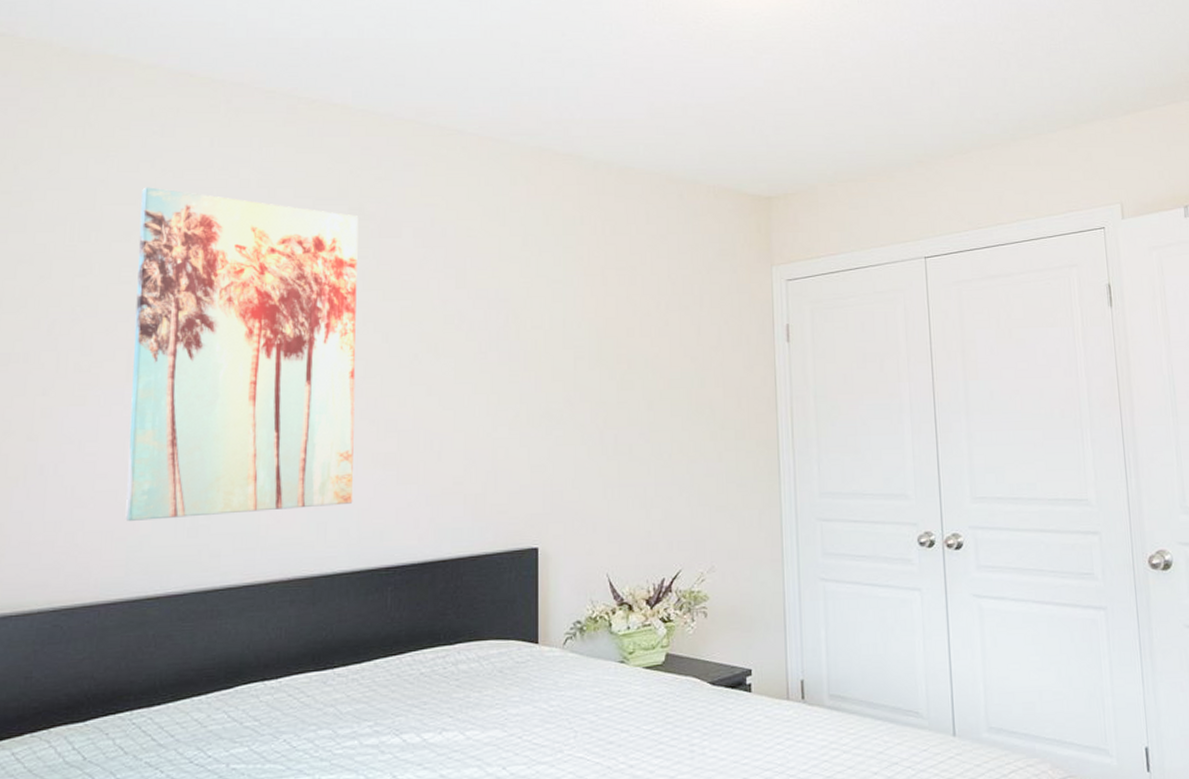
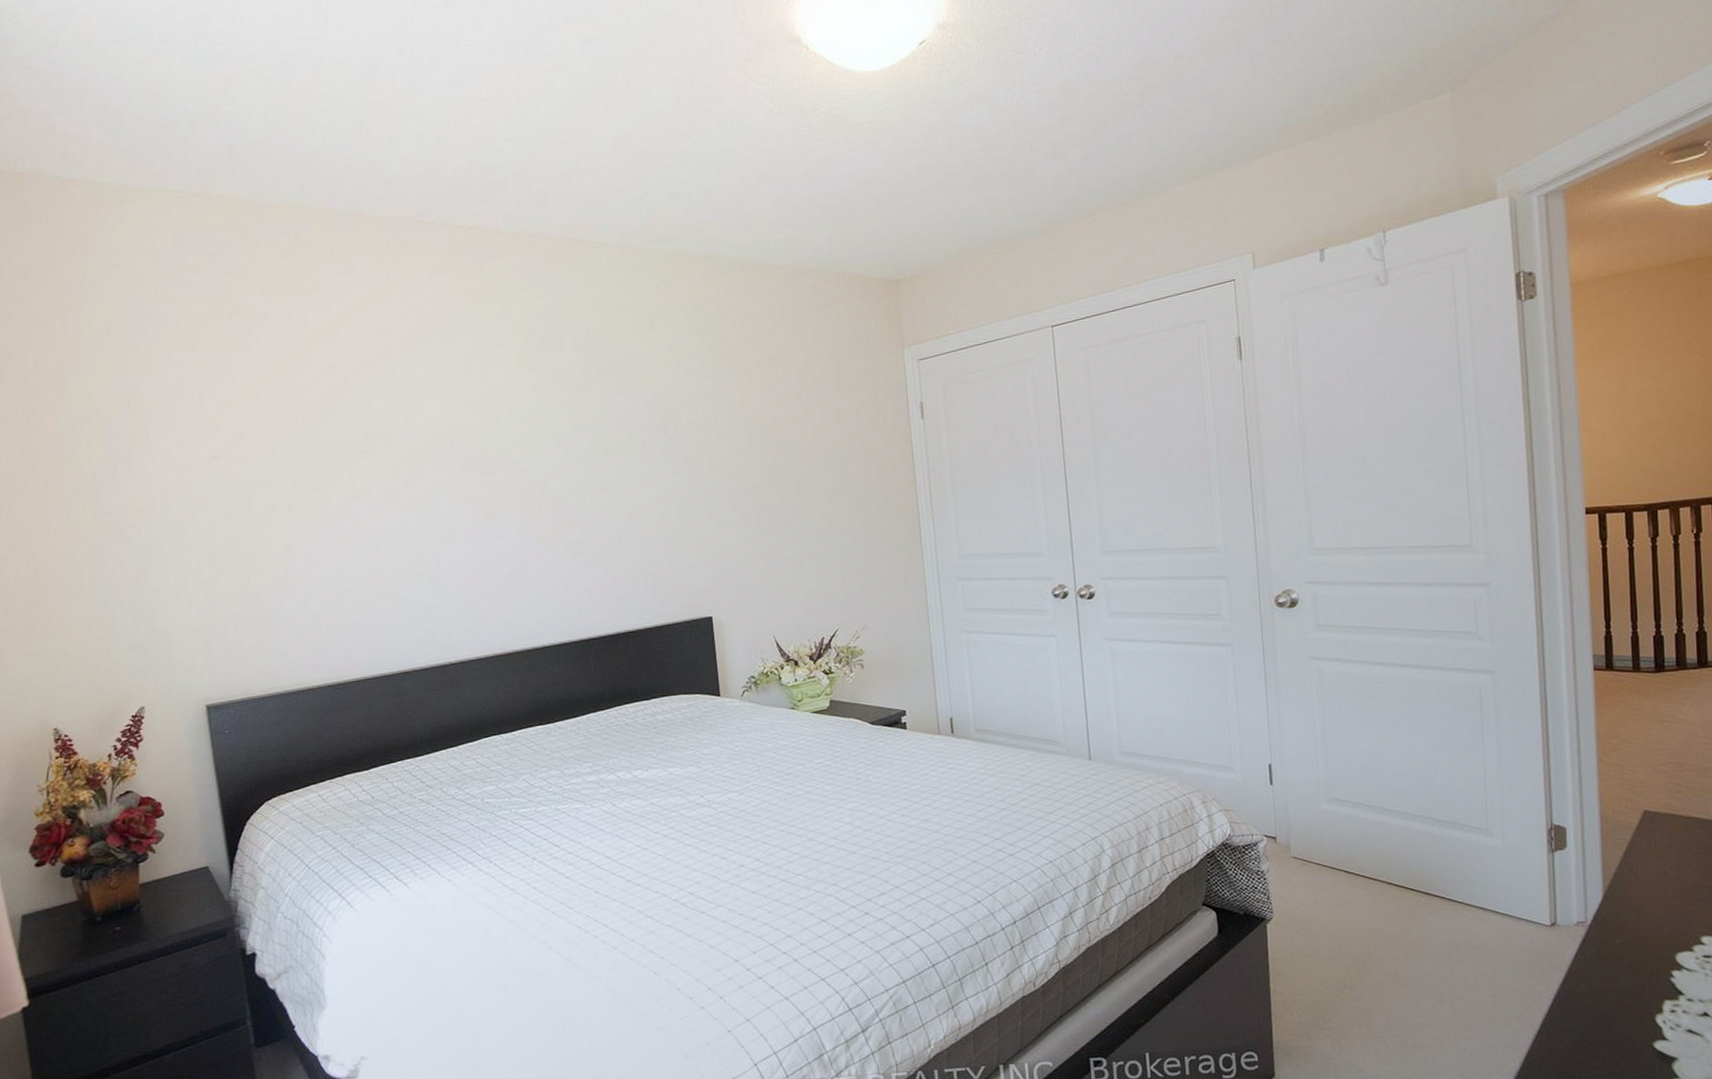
wall art: present [125,187,359,521] -> none [337,323,552,612]

